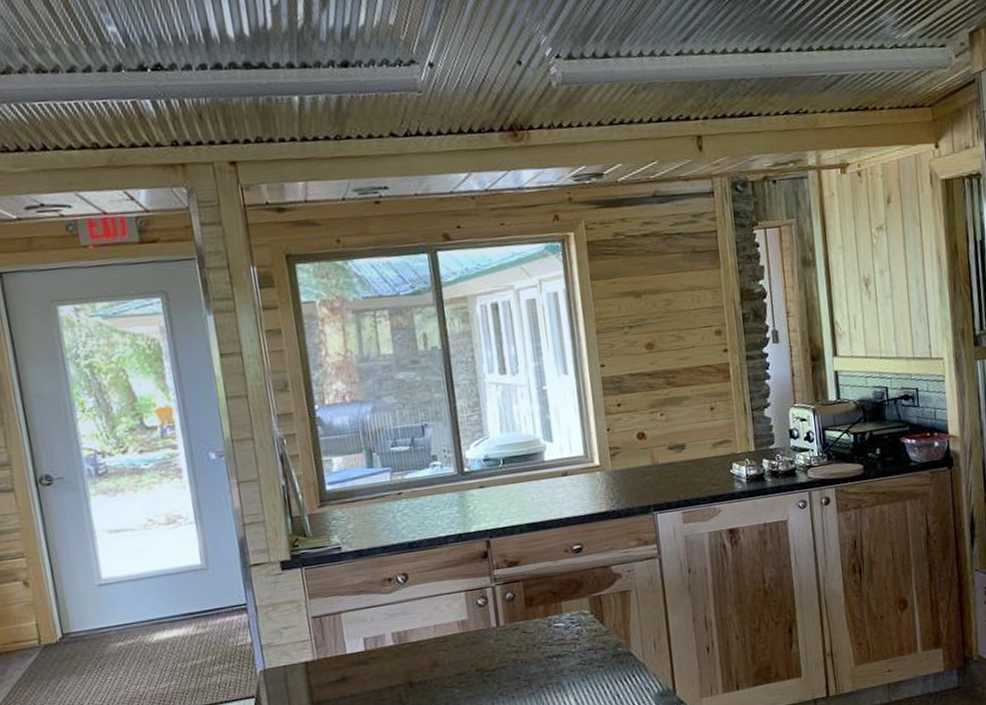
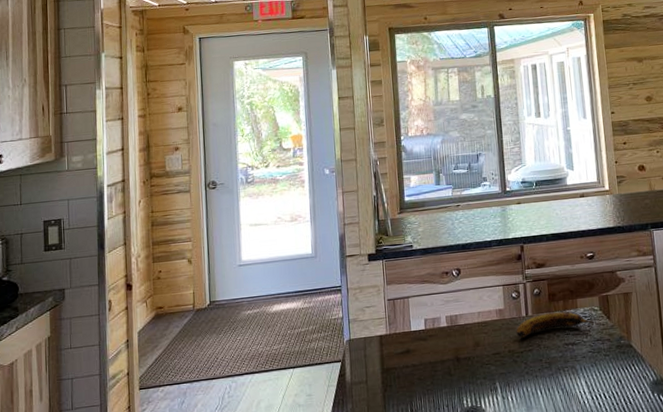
banana: none [484,618,584,653] -> present [516,312,594,338]

